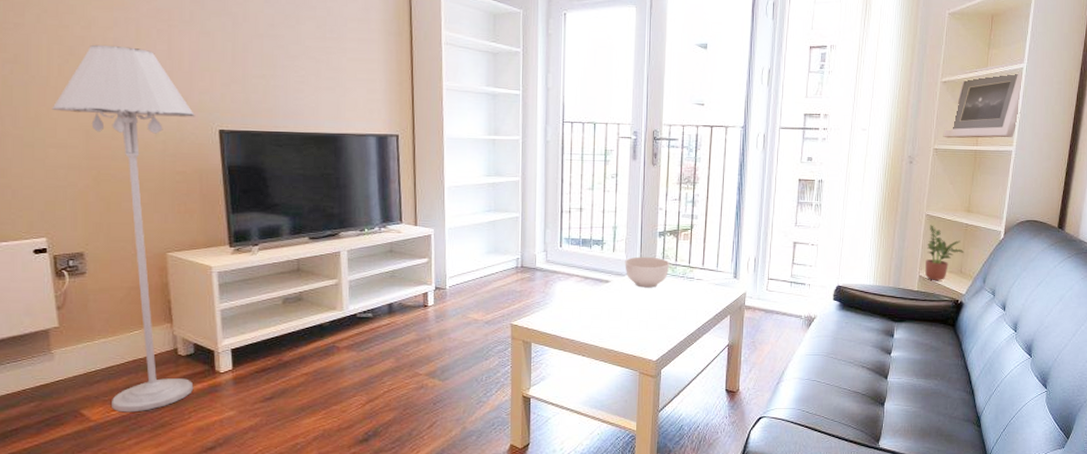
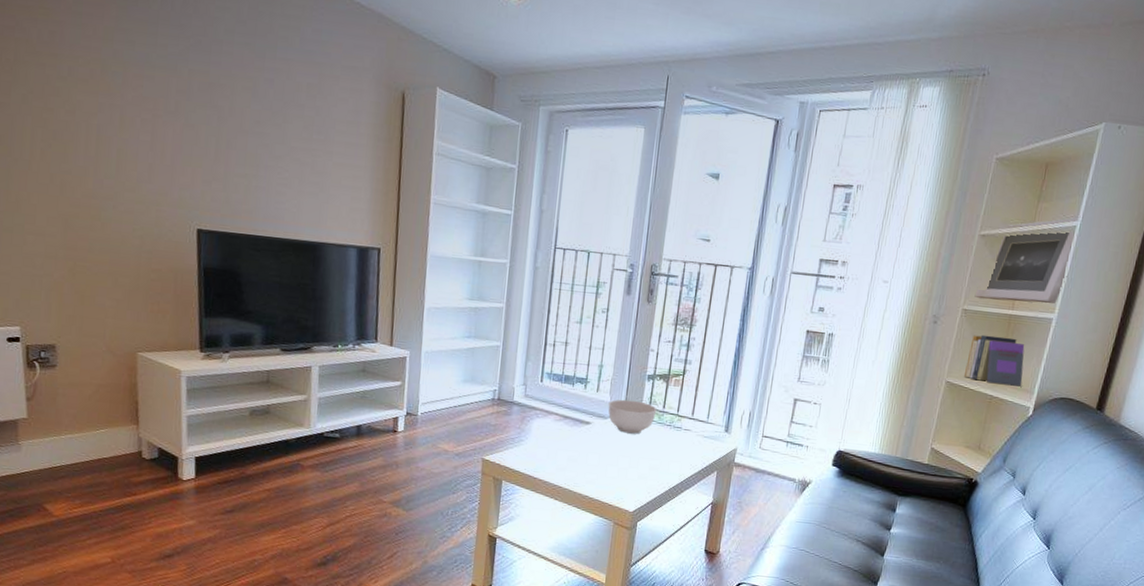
floor lamp: present [52,44,196,413] -> none [32,130,175,512]
potted plant: present [925,225,964,280] -> none [938,393,986,456]
books: none [942,170,992,214] -> present [965,334,1025,387]

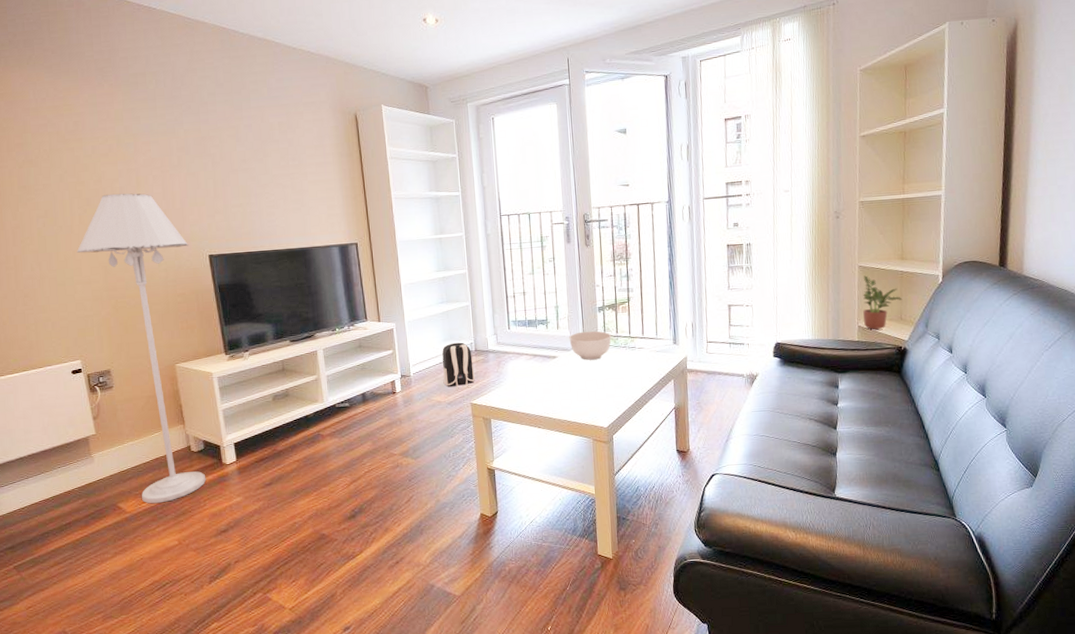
floor lamp: none [32,130,175,512] -> present [76,193,206,504]
backpack: none [454,385,494,442] -> present [442,342,475,390]
potted plant: none [938,393,986,456] -> present [863,275,903,330]
books: present [965,334,1025,387] -> none [873,218,927,261]
picture frame: present [974,217,1077,304] -> none [867,106,946,190]

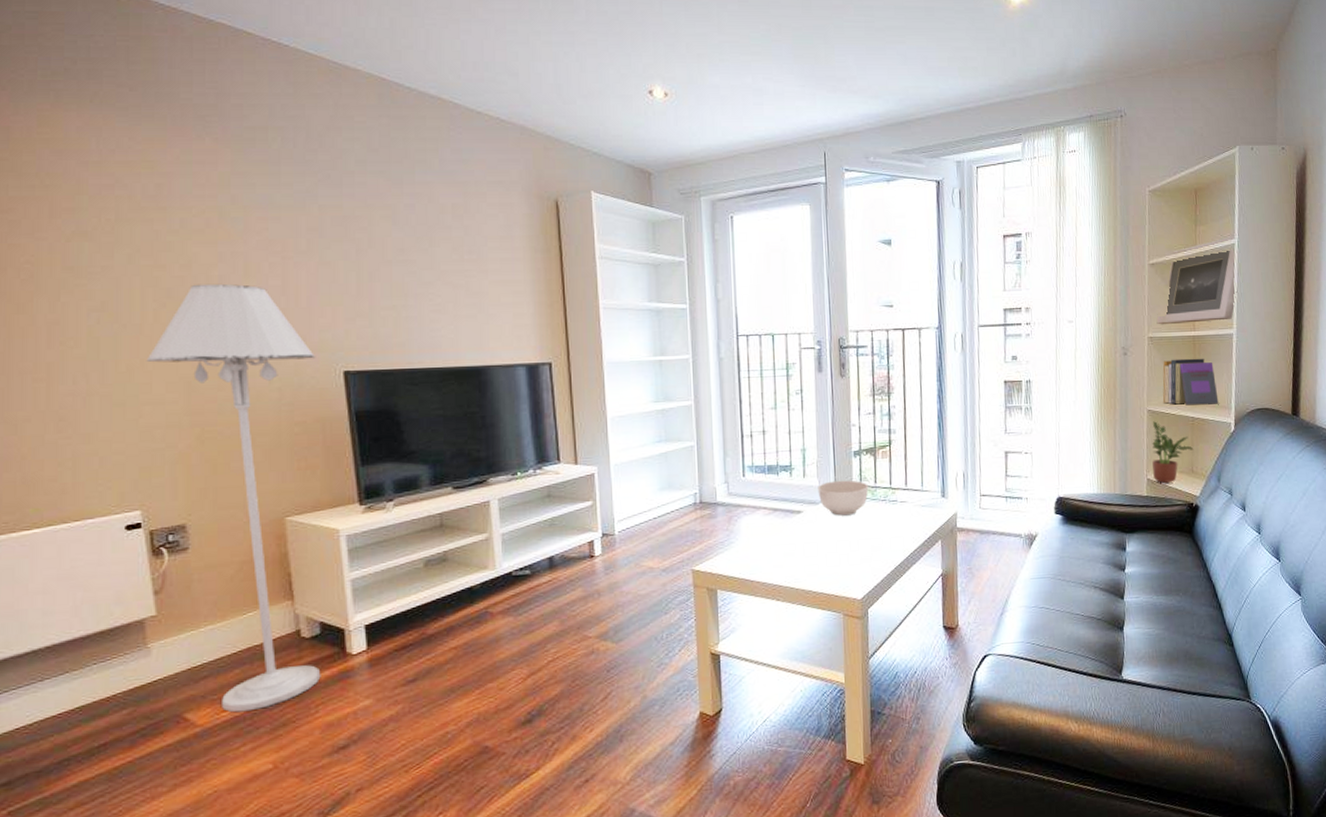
backpack: present [442,342,475,390] -> none [657,492,699,553]
picture frame: none [867,106,946,190] -> present [1156,236,1237,325]
books: none [873,218,927,261] -> present [1162,358,1219,406]

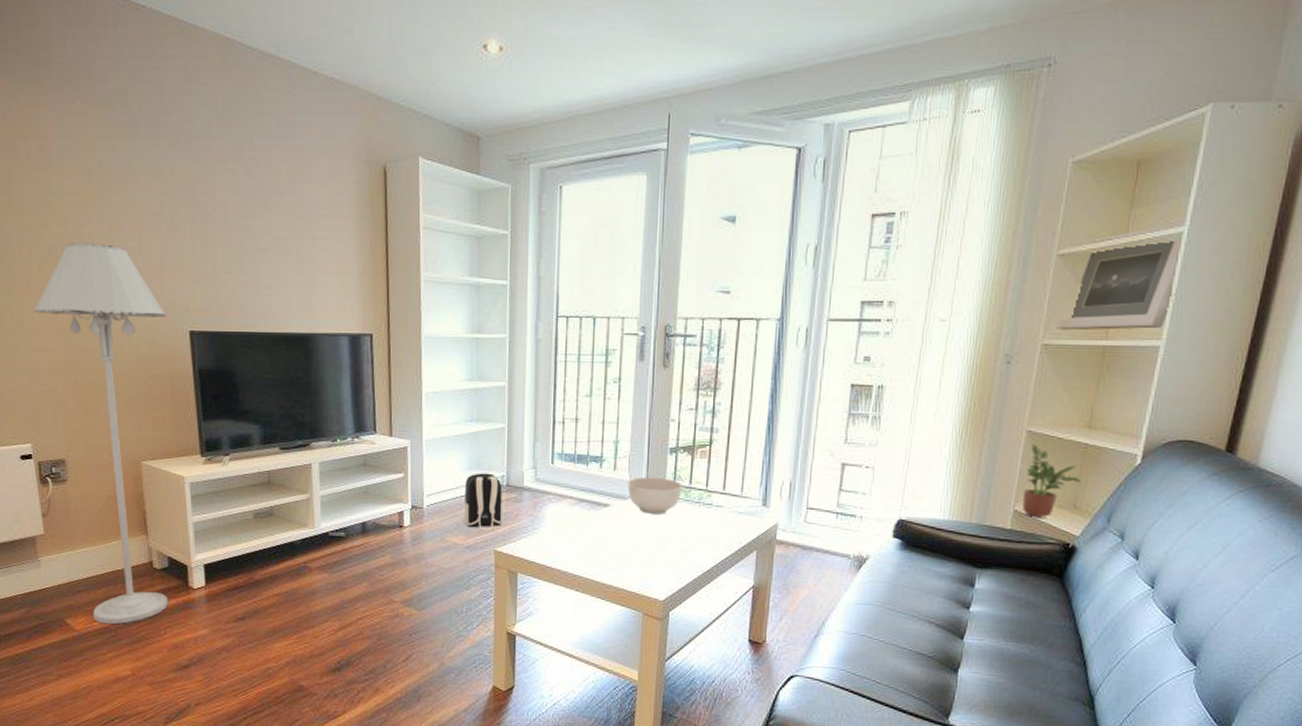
backpack: none [657,492,699,553] -> present [463,473,503,532]
books: present [1162,358,1219,406] -> none [1050,372,1126,431]

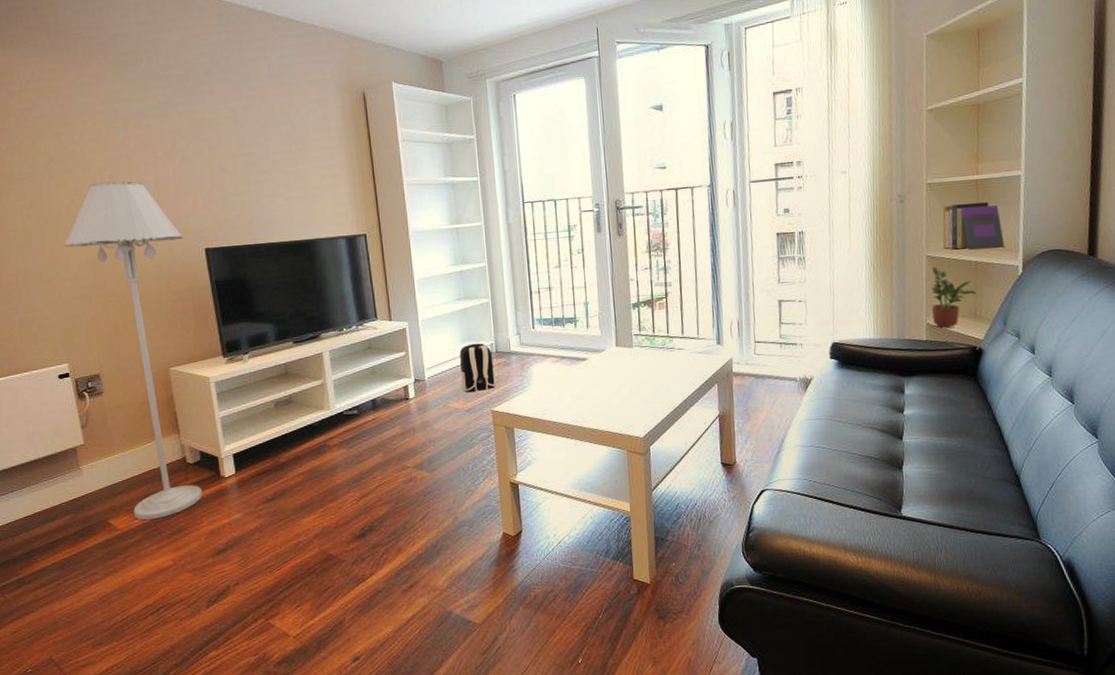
bowl: present [627,476,683,514] -> none [600,329,648,363]
books: none [1050,372,1126,431] -> present [942,201,1005,250]
picture frame: present [1056,222,1183,331] -> none [935,75,1025,171]

